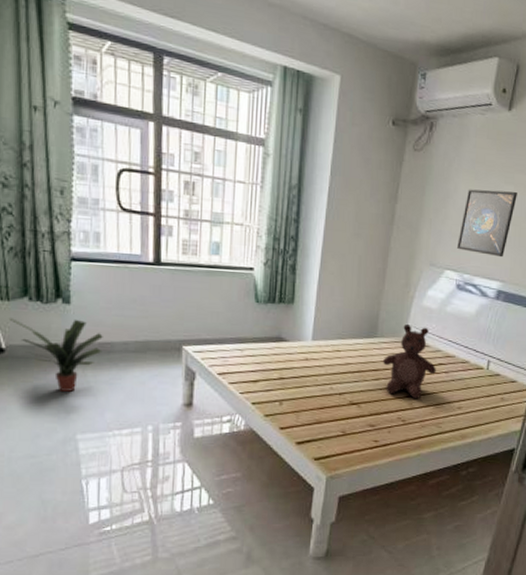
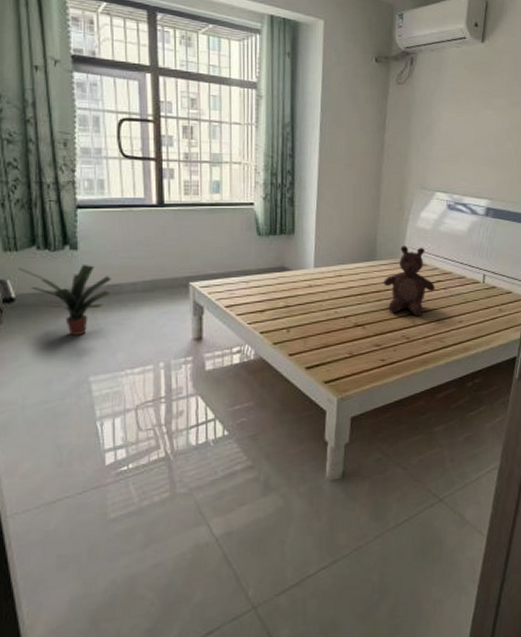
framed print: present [457,189,517,258] -> none [445,115,497,177]

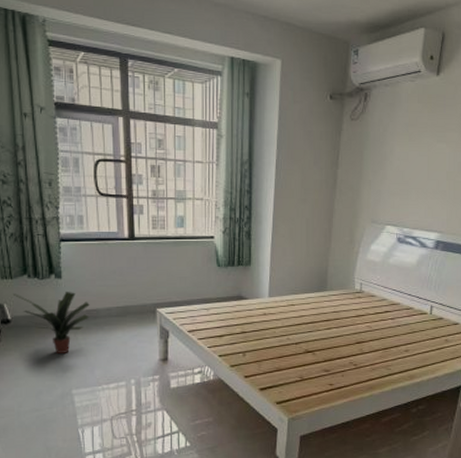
teddy bear: present [384,246,436,317] -> none [334,278,384,345]

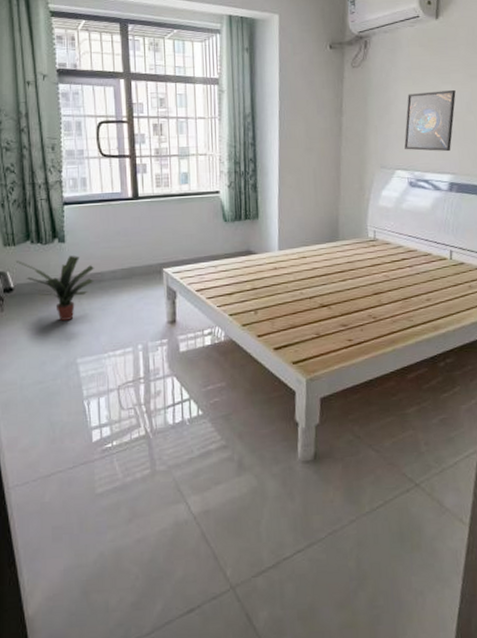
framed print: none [396,148,450,210] -> present [404,89,456,152]

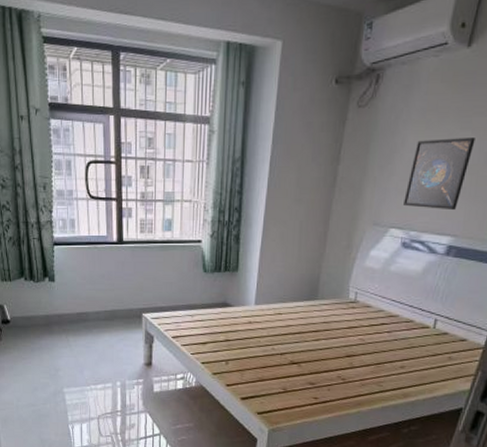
potted plant: present [15,256,94,321] -> none [11,295,80,354]

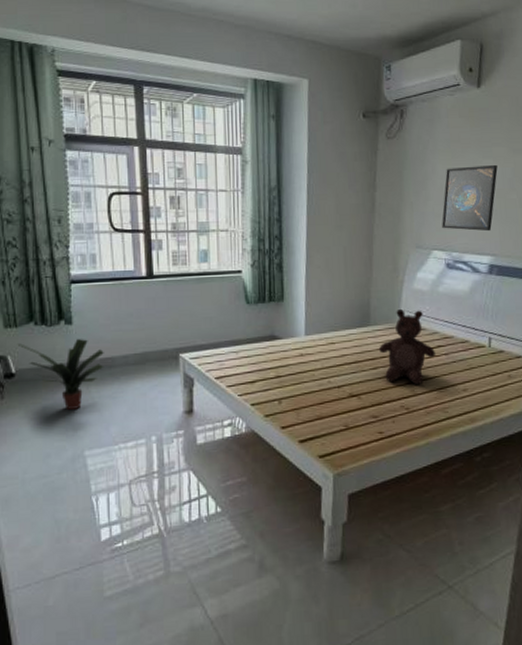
potted plant: none [11,295,80,354] -> present [17,339,104,410]
teddy bear: none [323,286,379,359] -> present [379,309,436,385]

